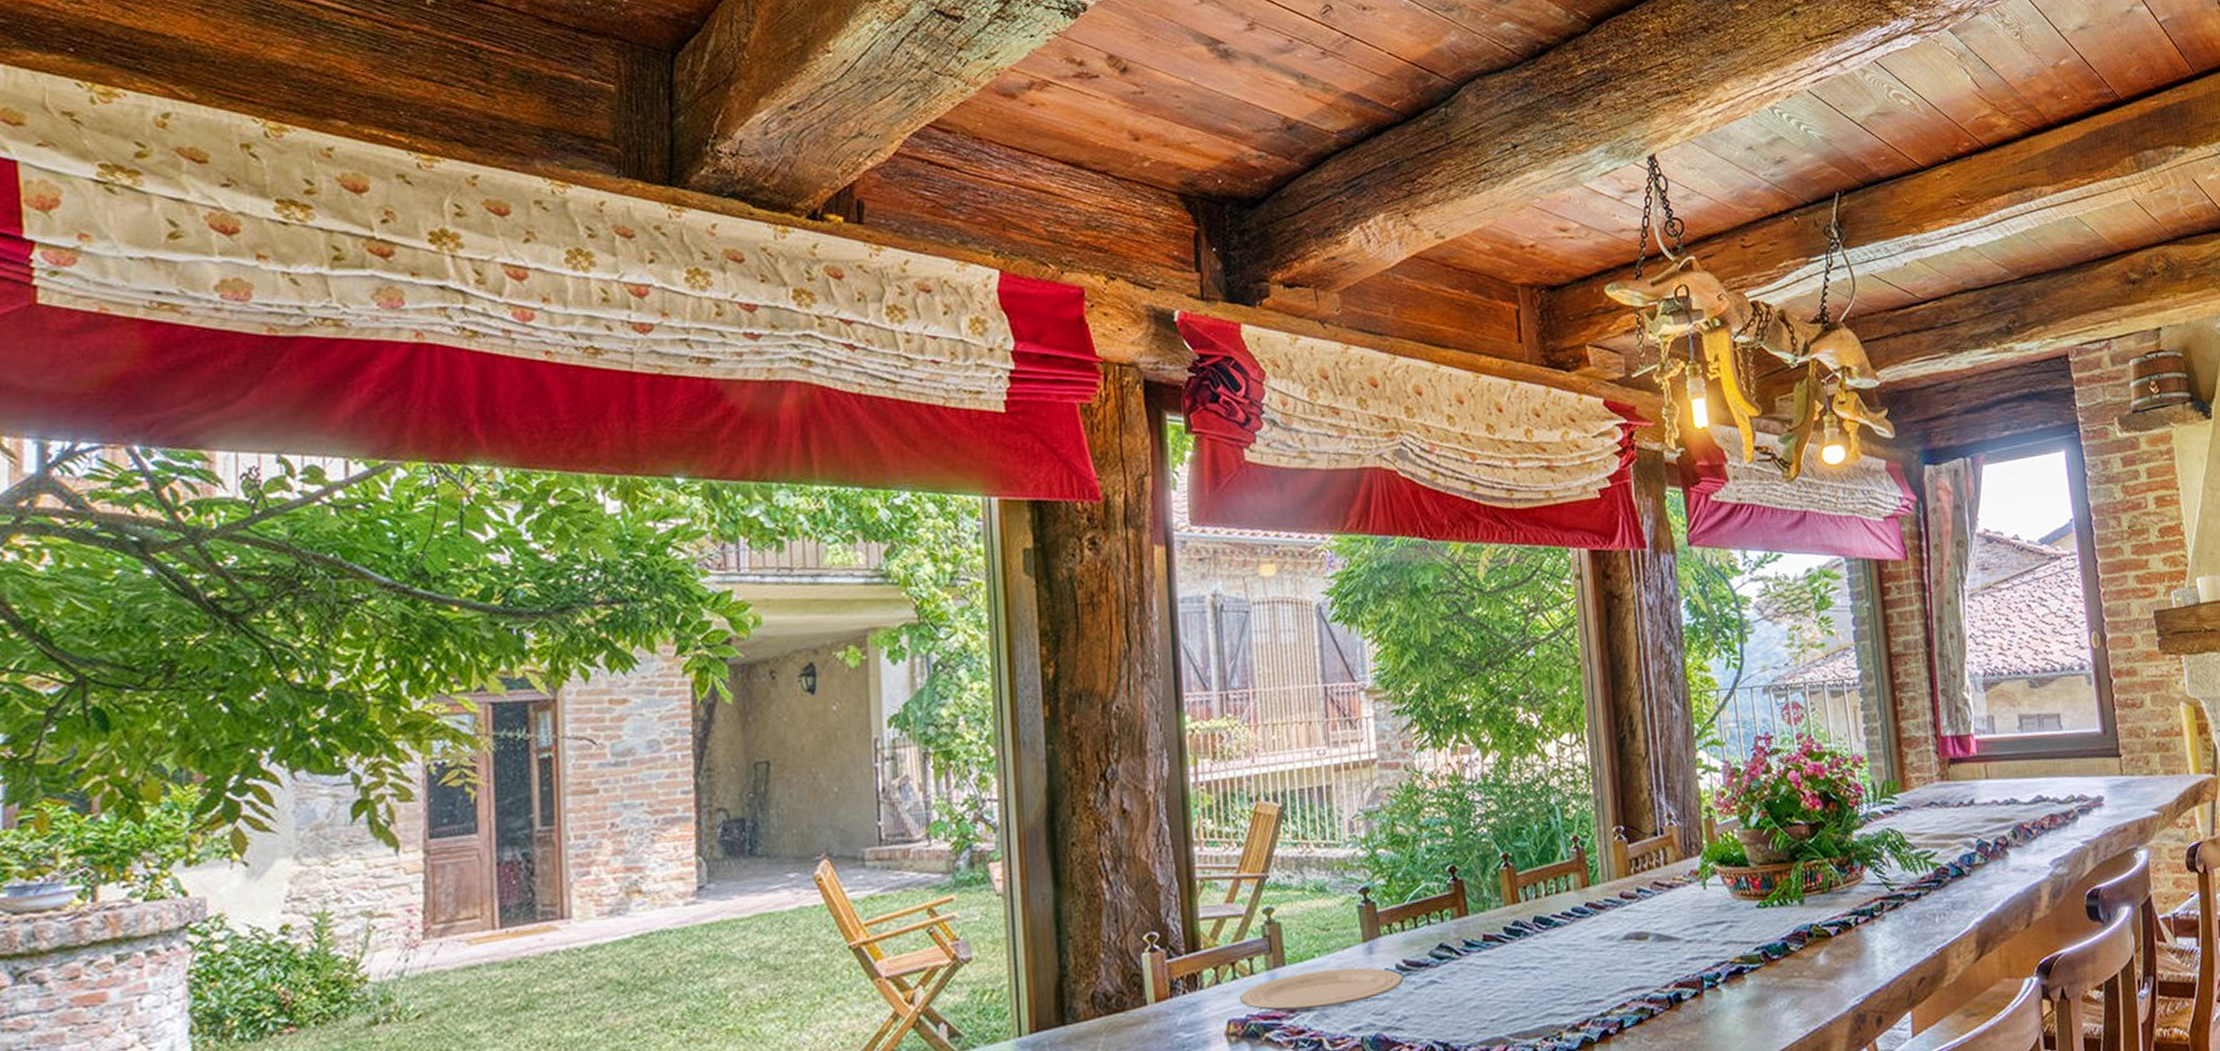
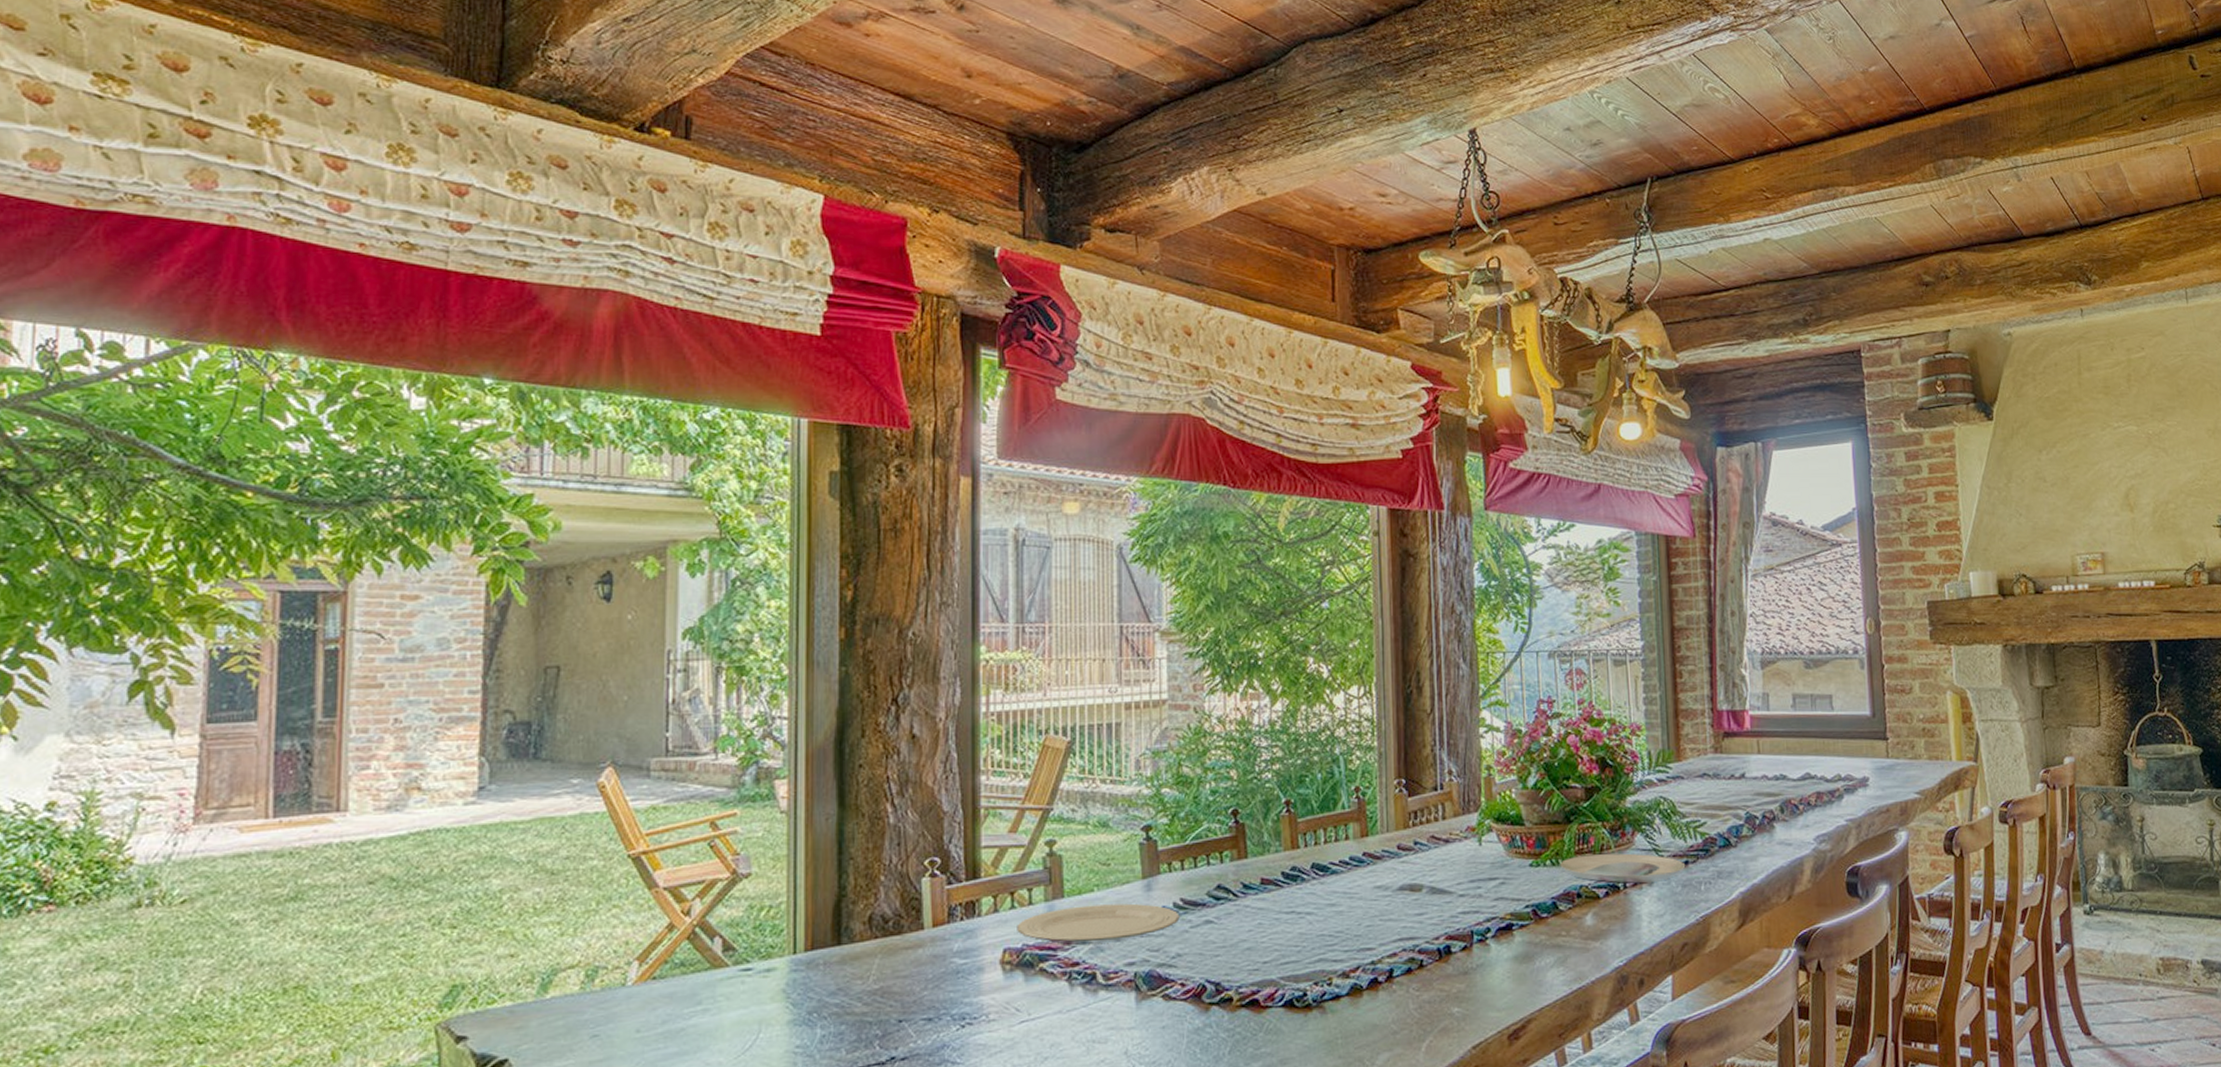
plate: none [1788,888,1918,921] -> present [1560,853,1686,885]

